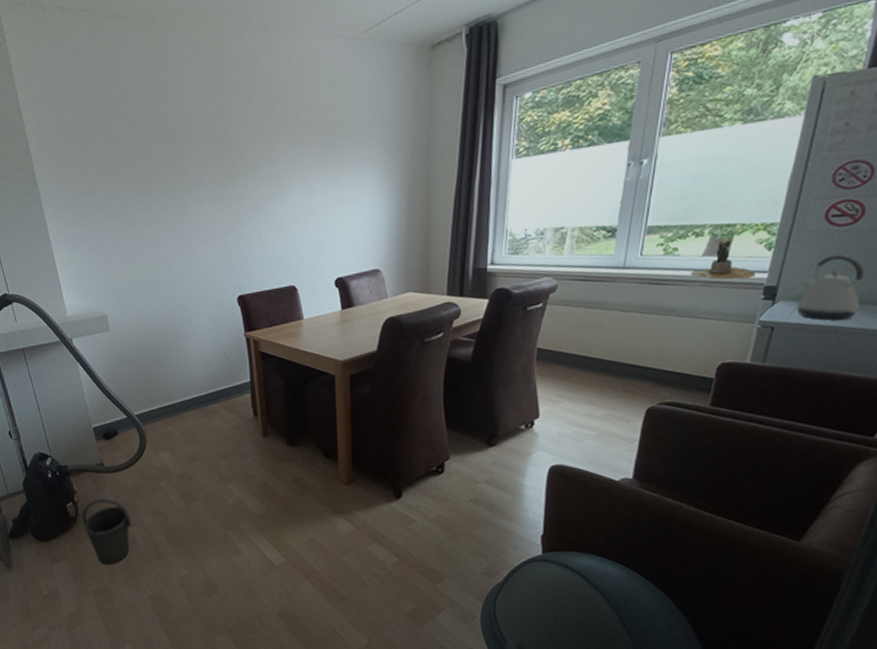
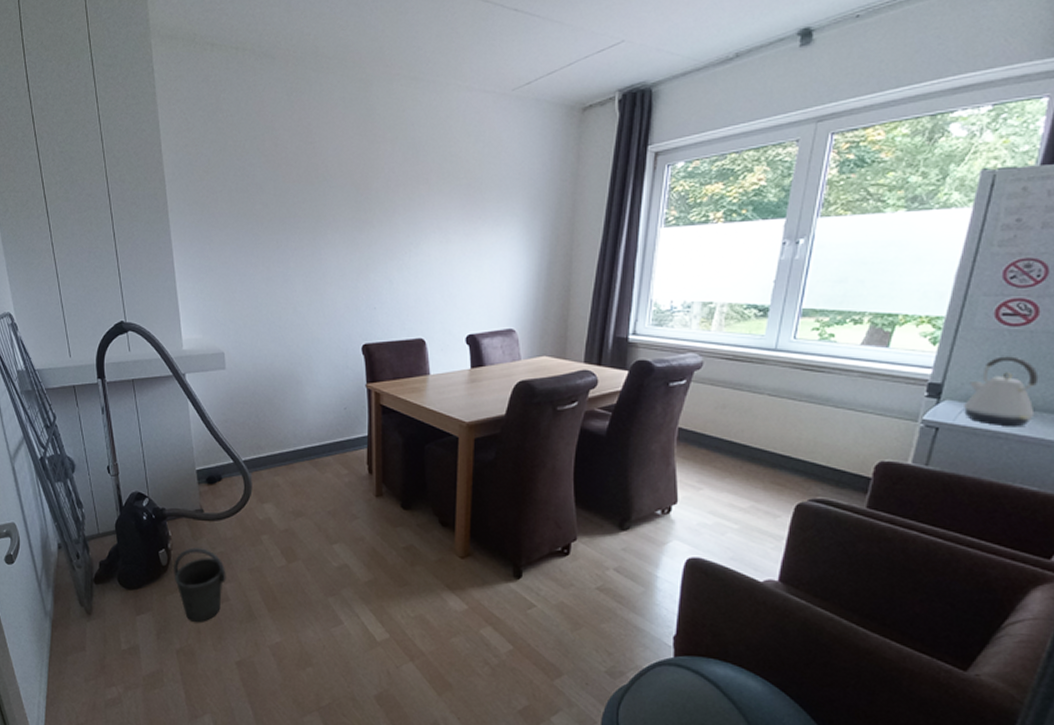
potted cactus: present [689,237,756,280] -> none [846,327,920,373]

